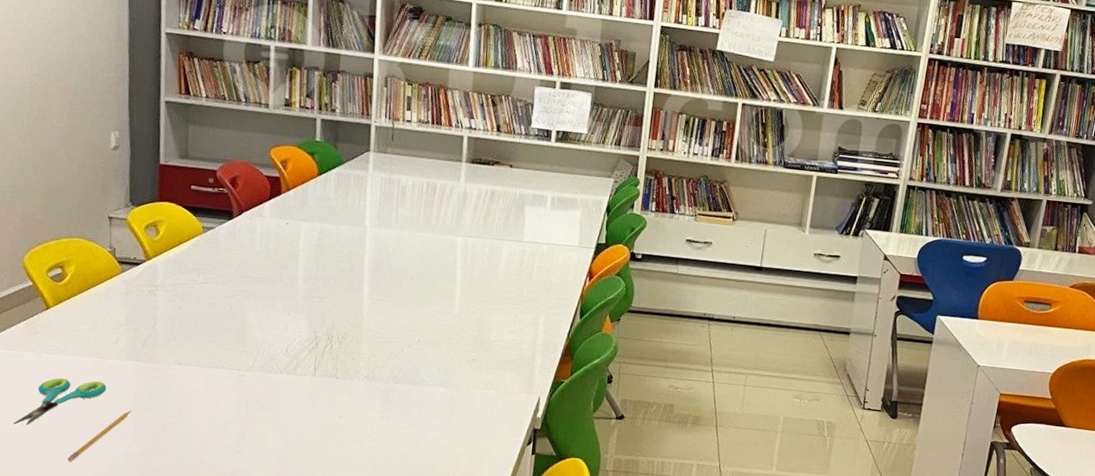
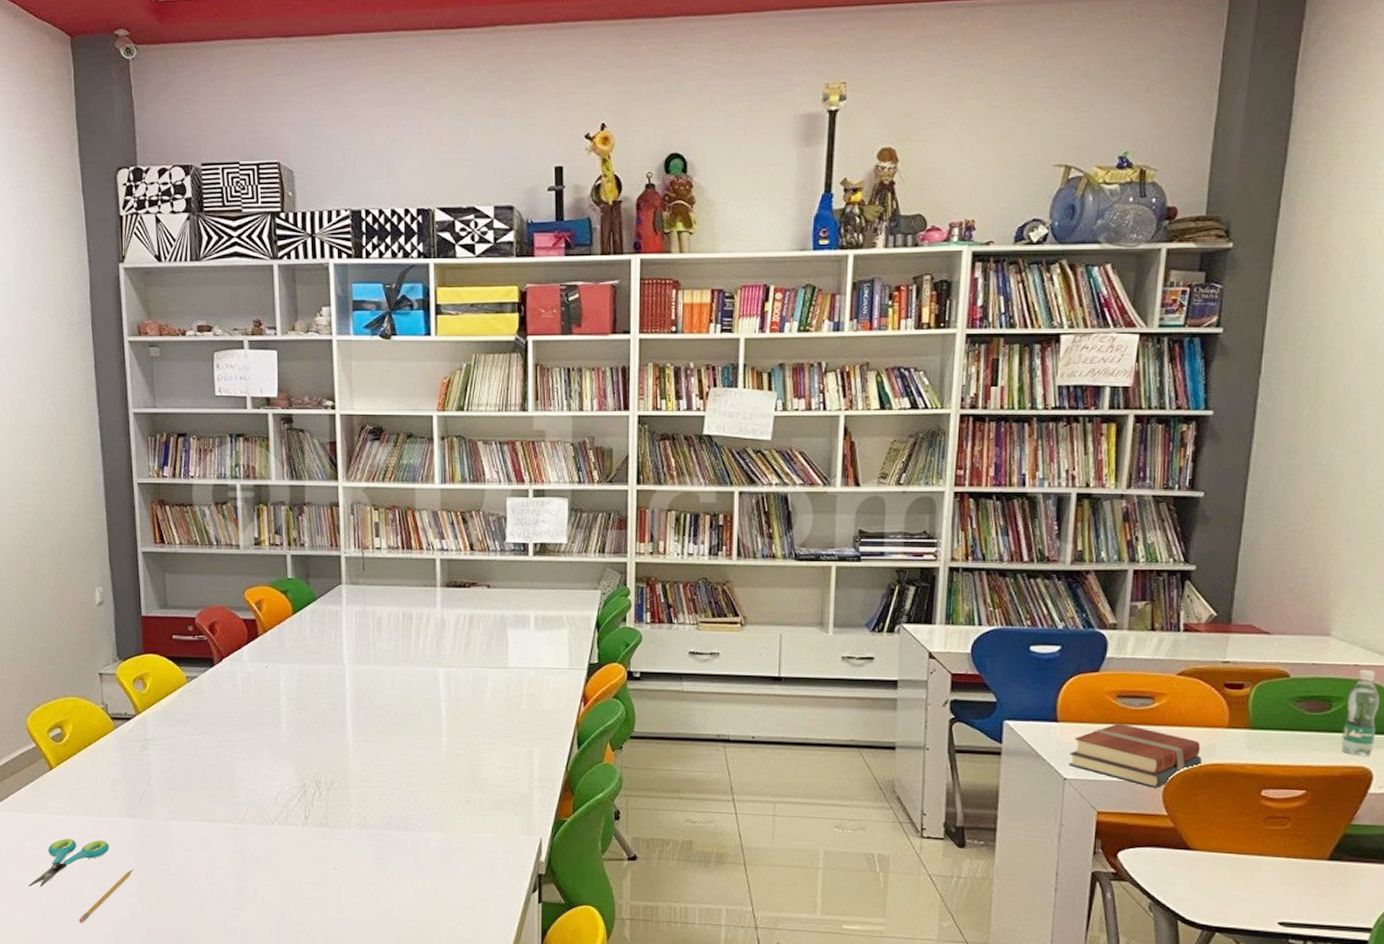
books: none [982,323,1081,376] -> present [1068,722,1203,788]

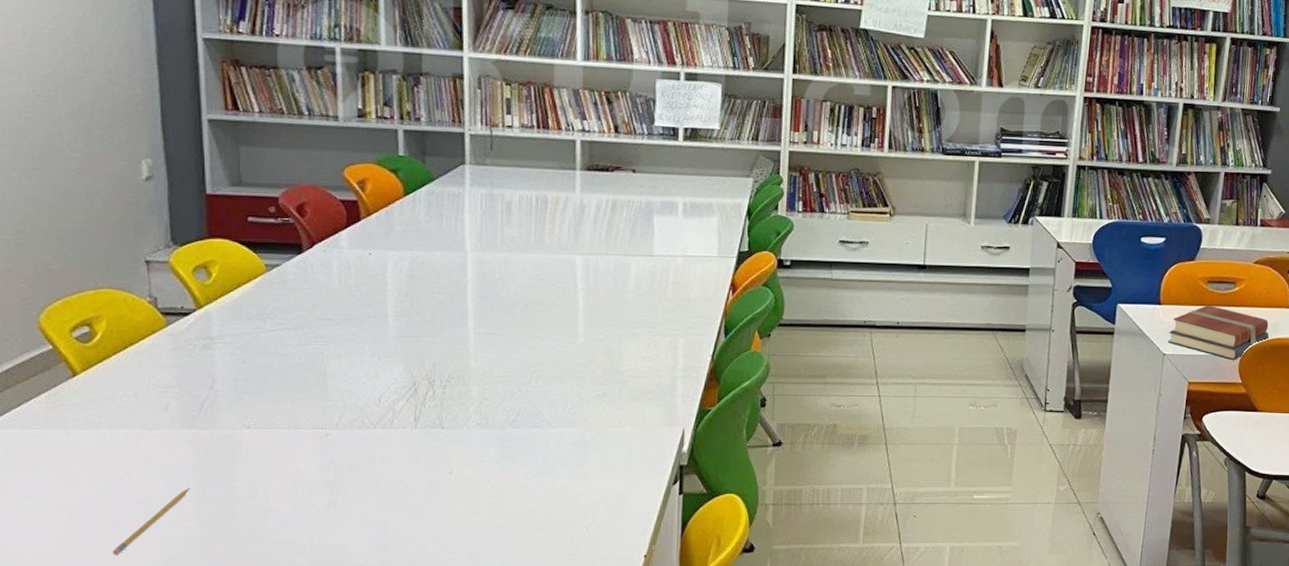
scissors: present [28,838,109,888] -> none [39,457,157,517]

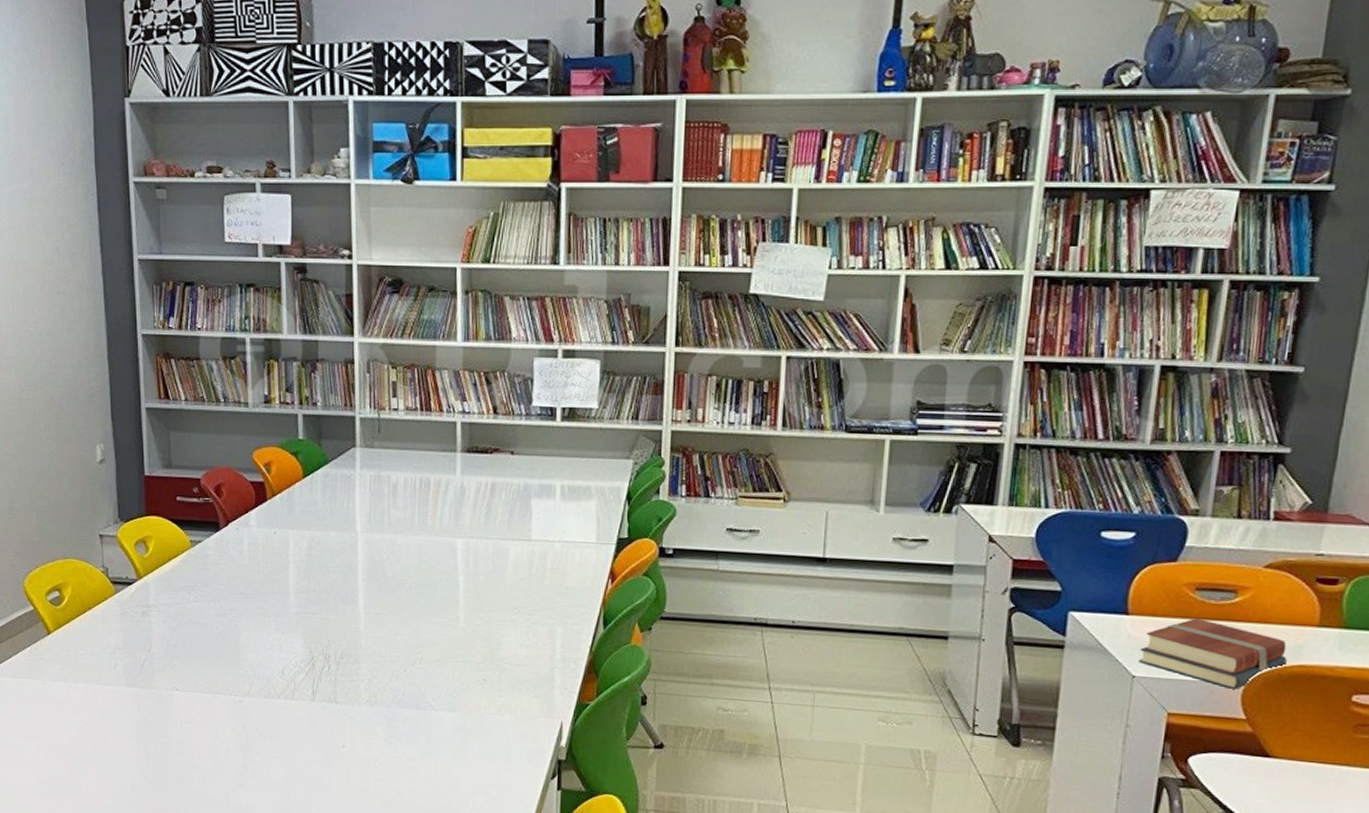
pencil: present [112,487,190,555] -> none [76,739,133,794]

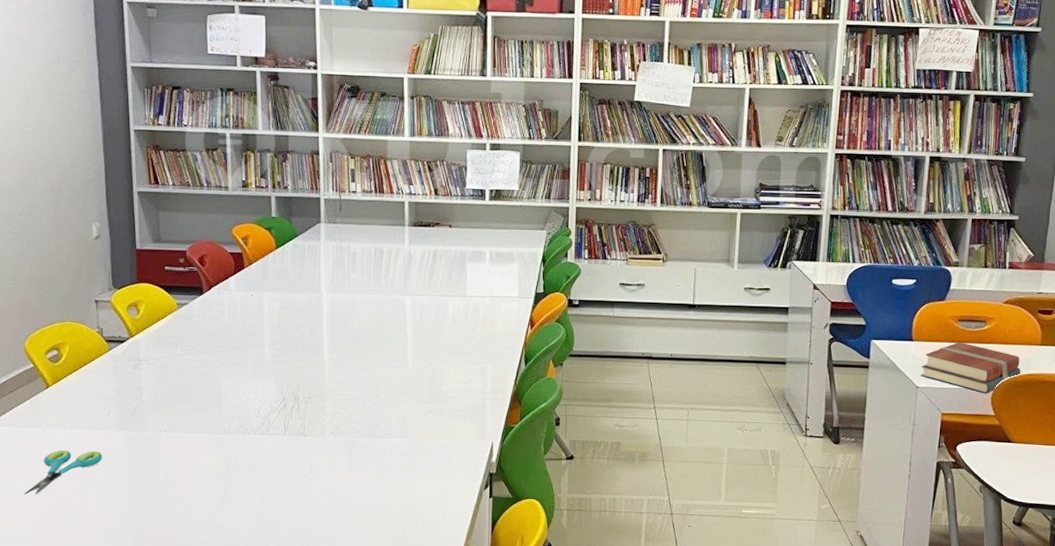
scissors: none [25,706,109,756] -> present [24,450,103,495]

